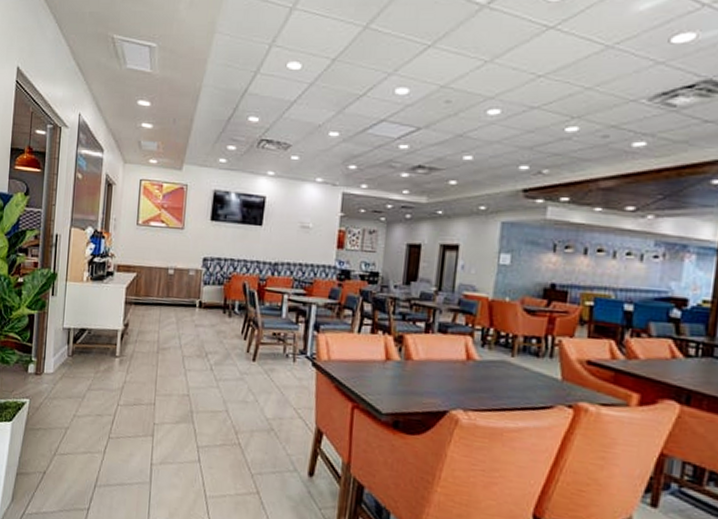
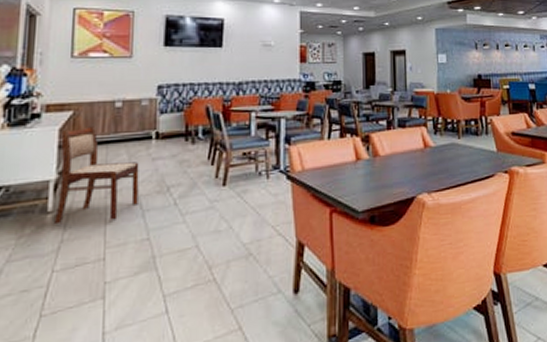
dining chair: none [120,287,185,373] -> present [54,125,139,225]

